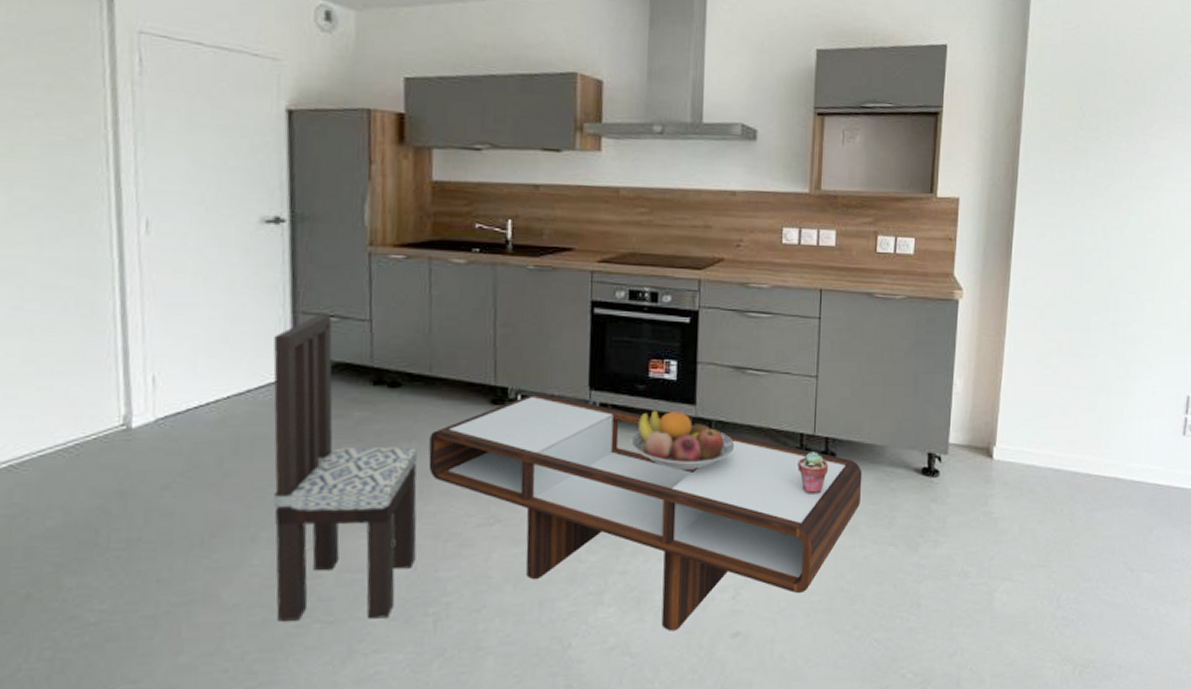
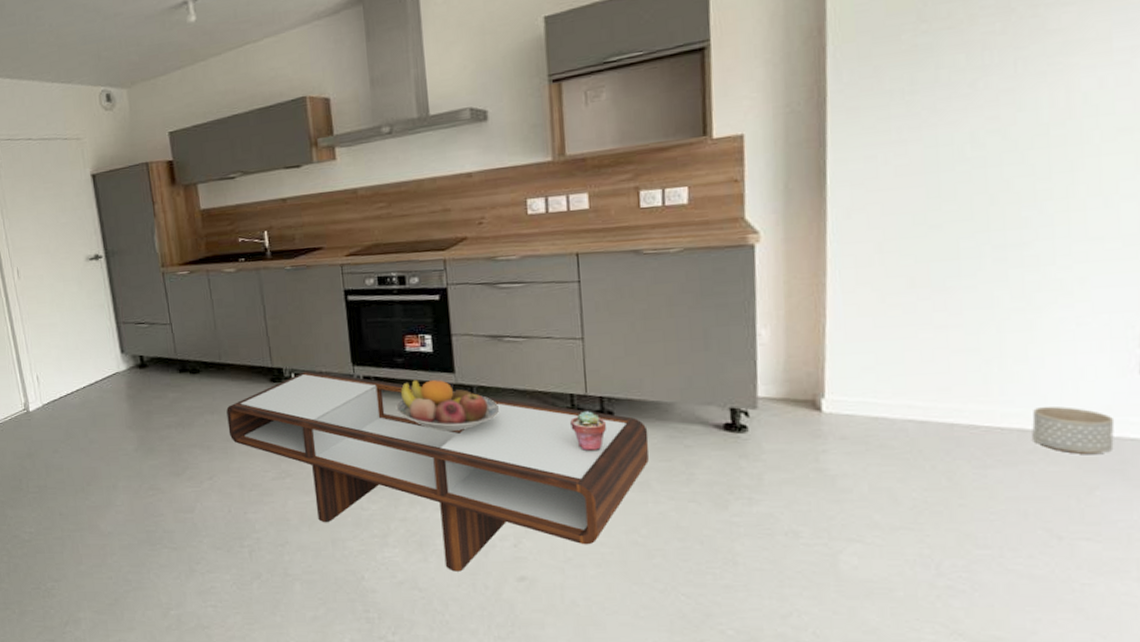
dining chair: present [273,313,417,622] -> none [107,322,229,548]
planter: none [1122,459,1168,500] -> present [1032,406,1115,455]

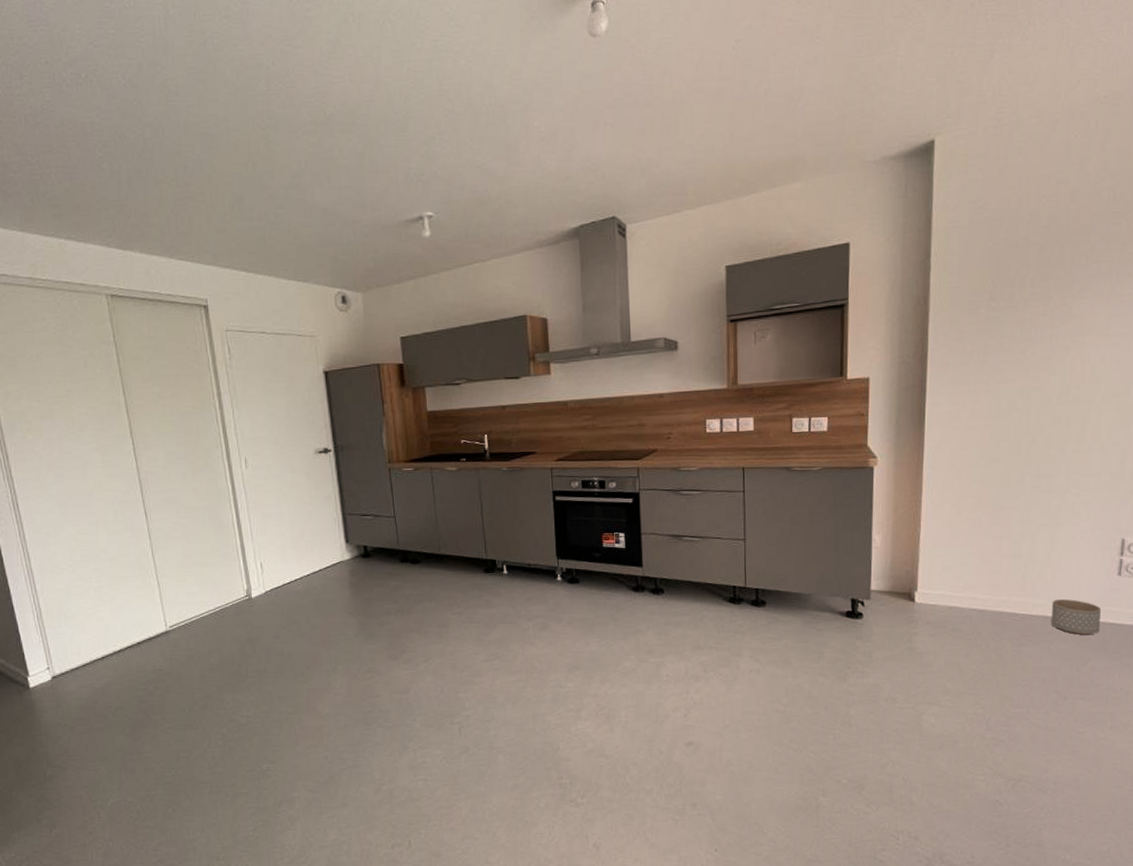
coffee table: present [226,370,650,572] -> none [443,562,791,740]
fruit bowl: present [396,380,500,431] -> none [592,572,678,618]
potted succulent: present [570,411,606,451] -> none [732,600,759,634]

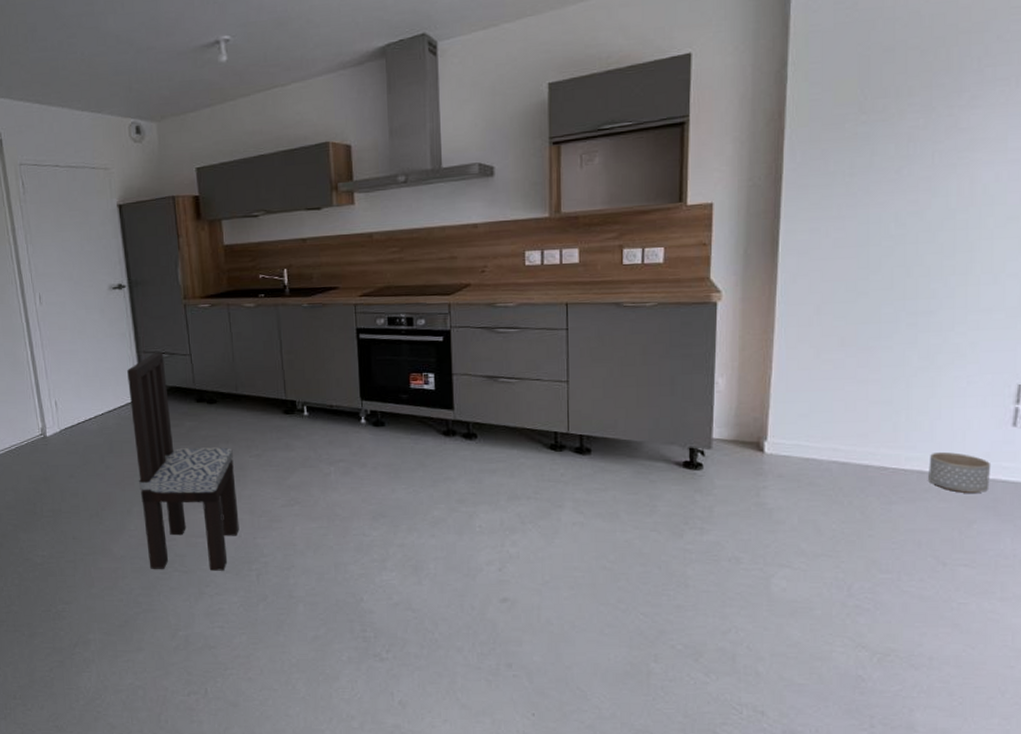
dining chair: none [333,514,442,726] -> present [127,351,240,571]

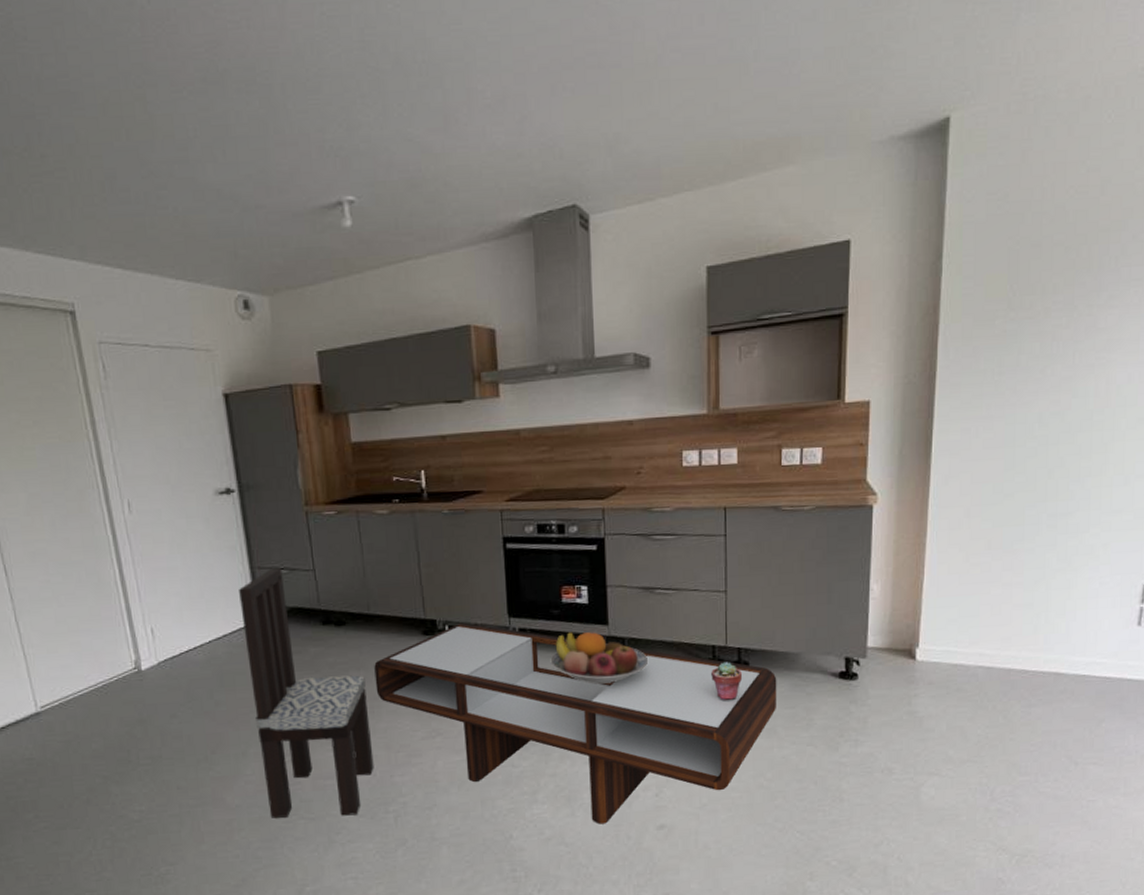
coffee table: none [241,403,620,594] -> present [374,622,777,824]
fruit bowl: none [399,415,493,464] -> present [550,632,649,684]
potted succulent: none [553,448,584,484] -> present [711,662,742,700]
planter: present [928,451,991,494] -> none [1064,653,1119,693]

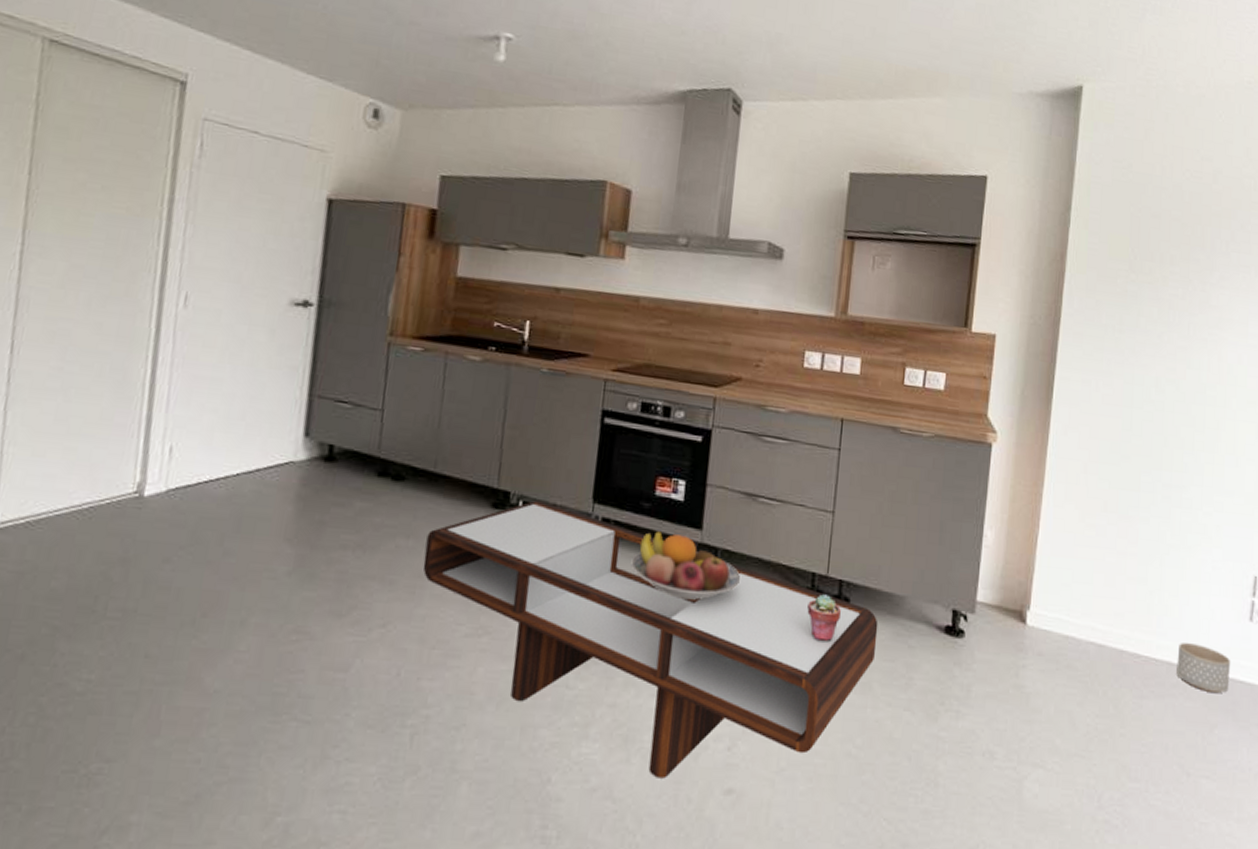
dining chair: present [239,567,374,818] -> none [255,399,413,725]
planter: none [1064,653,1119,693] -> present [1176,642,1231,694]

